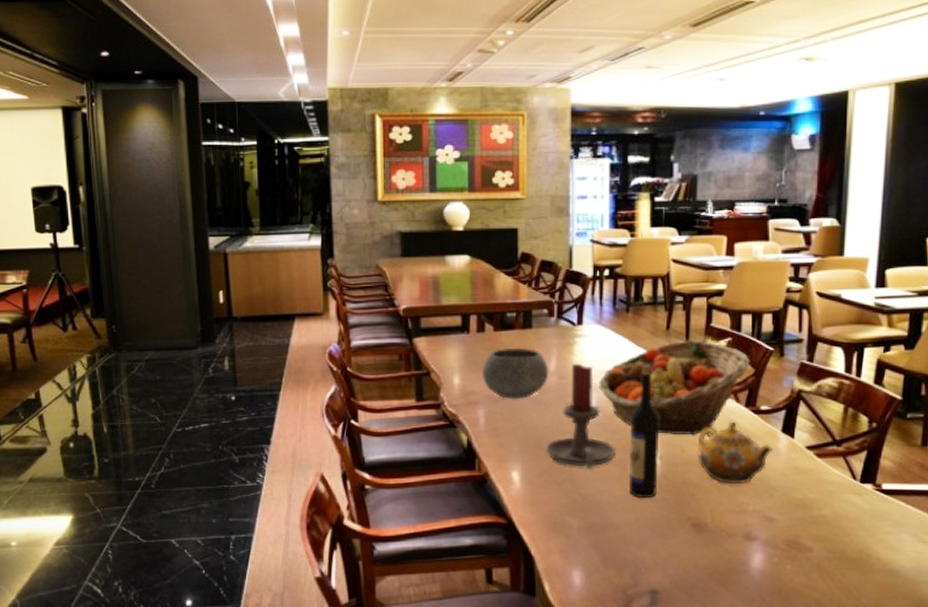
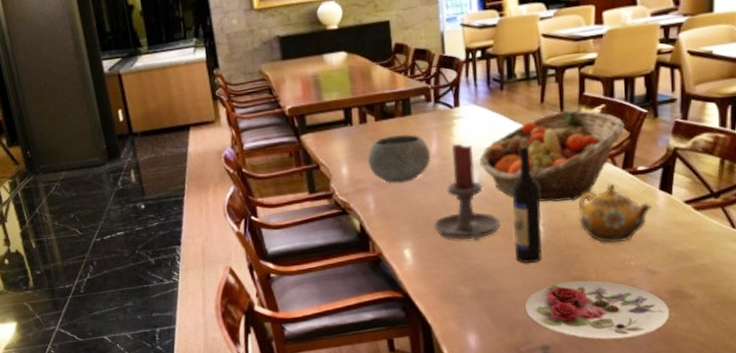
plate: none [635,523,786,589] -> present [524,280,670,340]

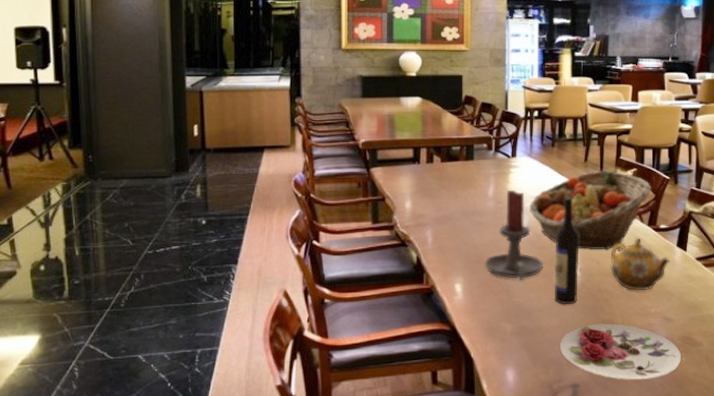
bowl: present [367,134,431,184] -> none [430,177,488,222]

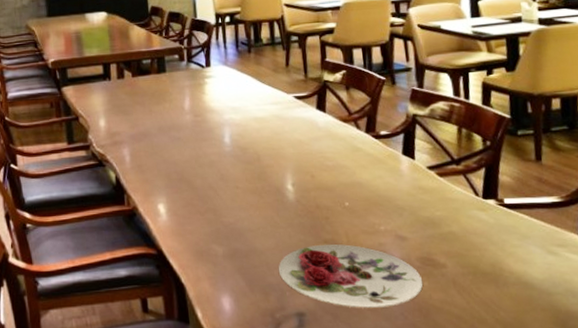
candle holder: present [484,191,544,281] -> none [187,102,252,199]
fruit basket: present [529,170,651,250] -> none [230,74,366,162]
wine bottle: present [554,191,579,304] -> none [262,99,293,223]
teapot: present [610,238,670,290] -> none [325,147,396,206]

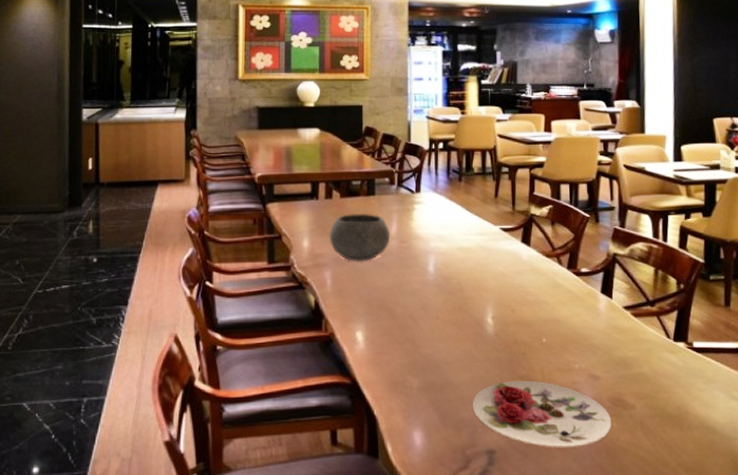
bowl: none [124,91,185,138] -> present [329,214,391,262]

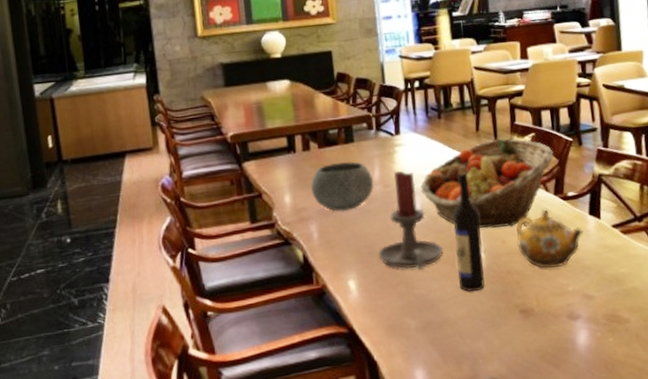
candle holder: none [387,229,453,330] -> present [378,171,444,271]
fruit basket: none [436,207,570,296] -> present [420,138,554,229]
wine bottle: none [464,230,491,357] -> present [453,166,485,292]
plate: present [472,381,612,447] -> none [470,307,609,370]
teapot: none [526,282,594,342] -> present [515,209,583,269]

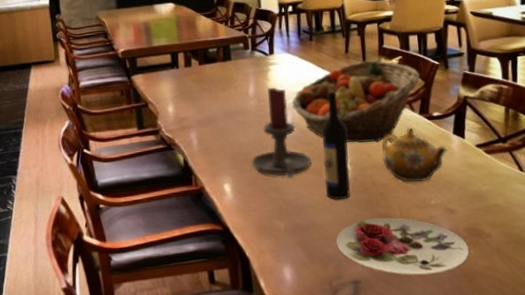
bowl: present [310,161,374,212] -> none [191,78,249,123]
plate: none [470,307,609,370] -> present [335,217,470,275]

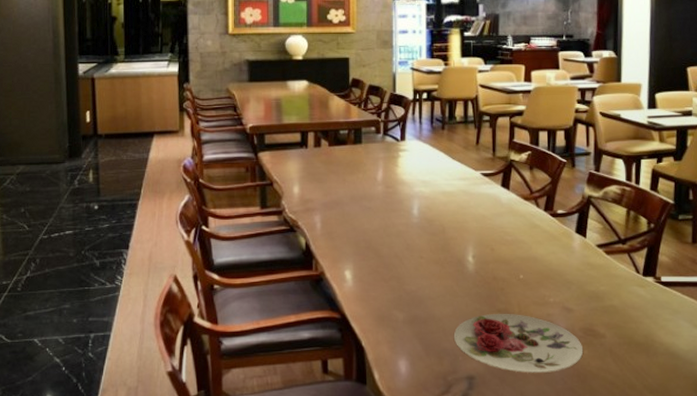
candle holder: present [251,88,312,178] -> none [374,175,436,268]
fruit basket: present [292,60,420,143] -> none [420,153,547,237]
wine bottle: present [322,84,350,200] -> none [446,175,472,292]
teapot: present [381,127,447,182] -> none [505,223,568,278]

